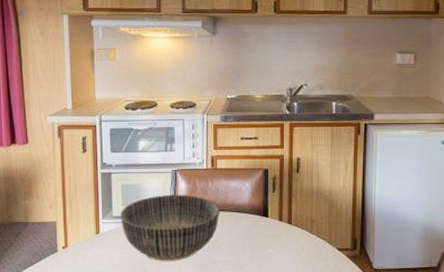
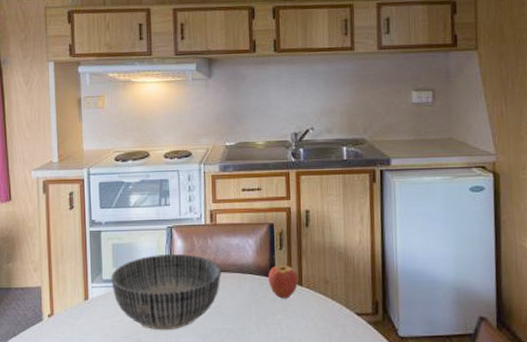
fruit: none [262,203,288,235] -> present [268,261,299,299]

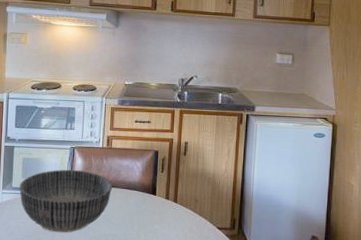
fruit: present [268,261,299,299] -> none [150,182,175,213]

